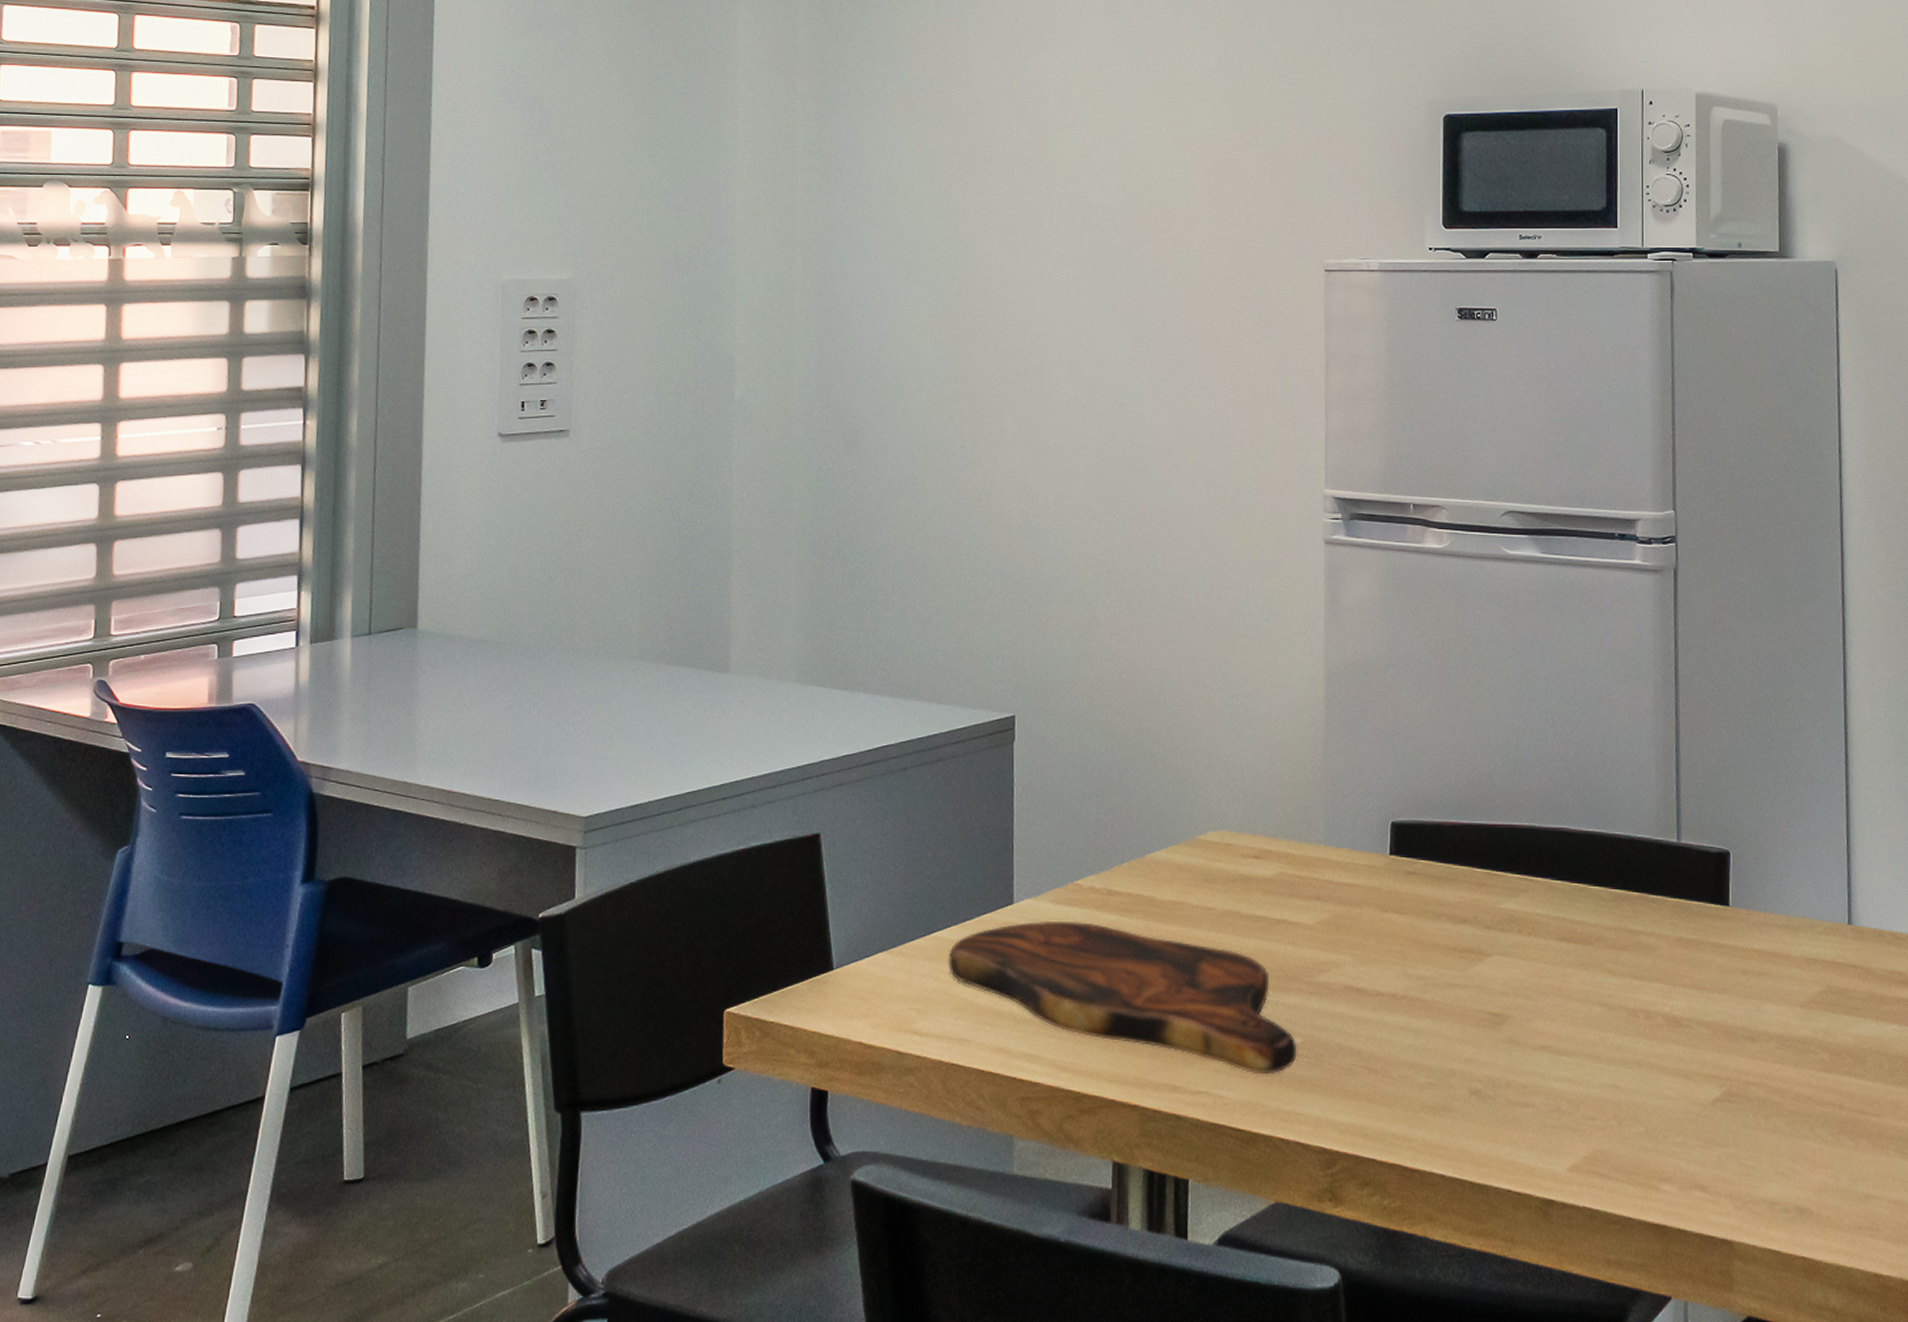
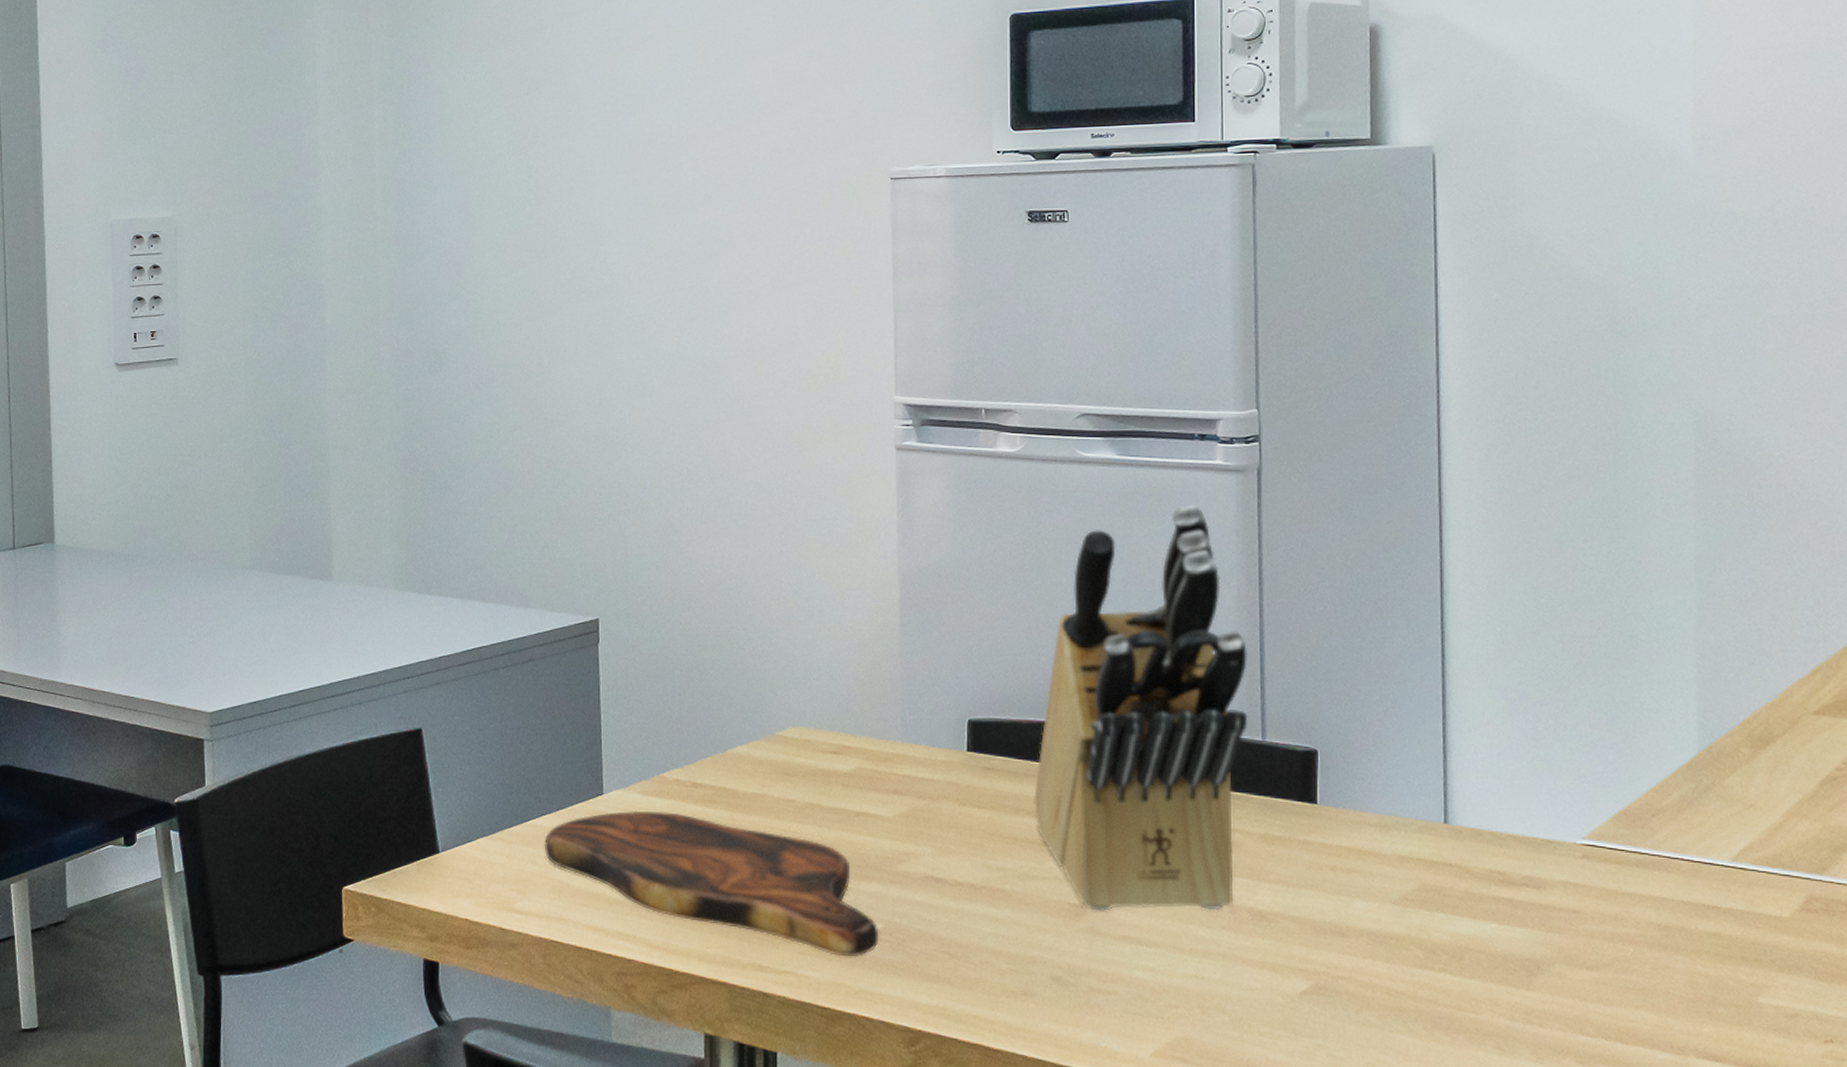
knife block: none [1454,603,1665,1020] -> present [1033,504,1249,911]

